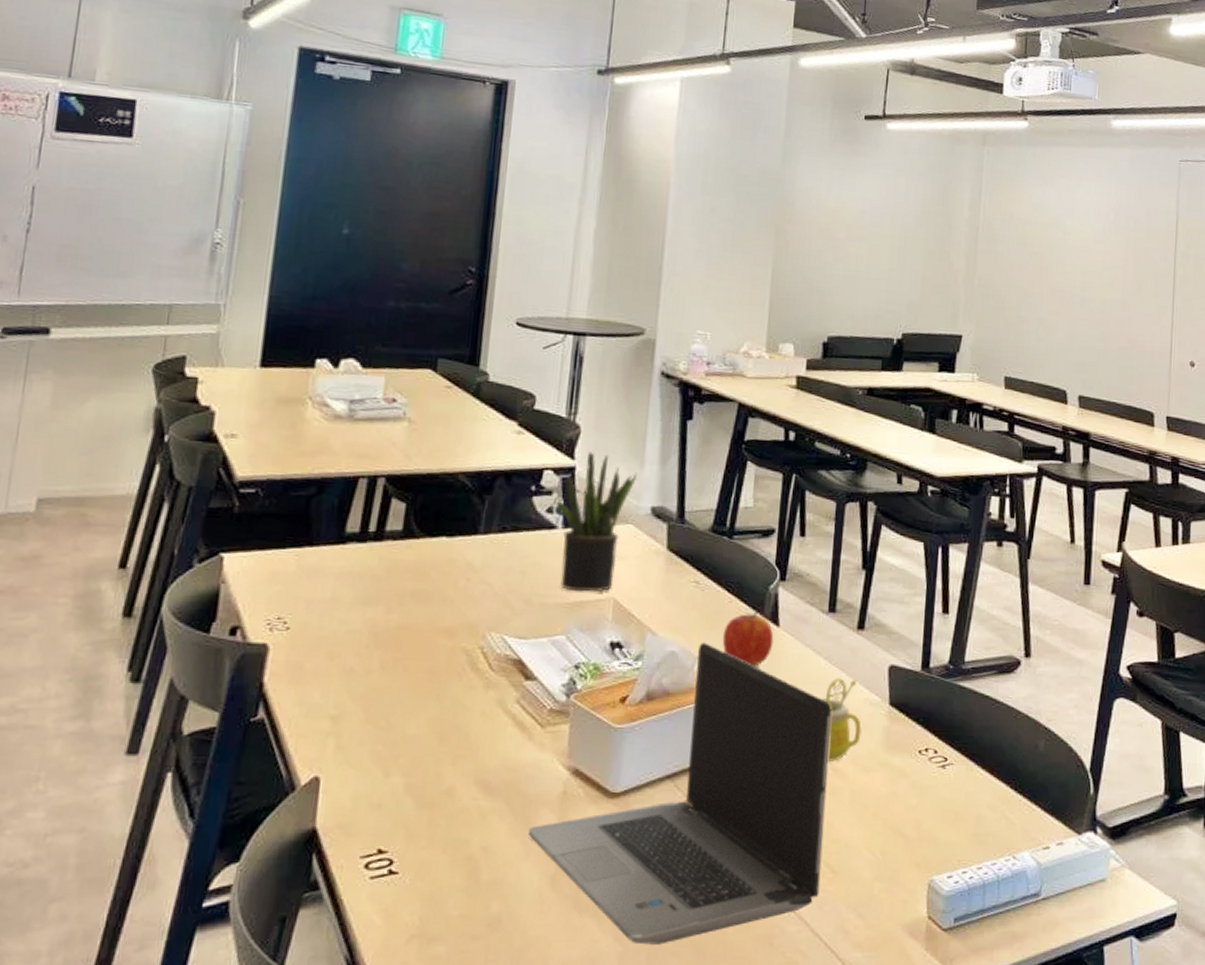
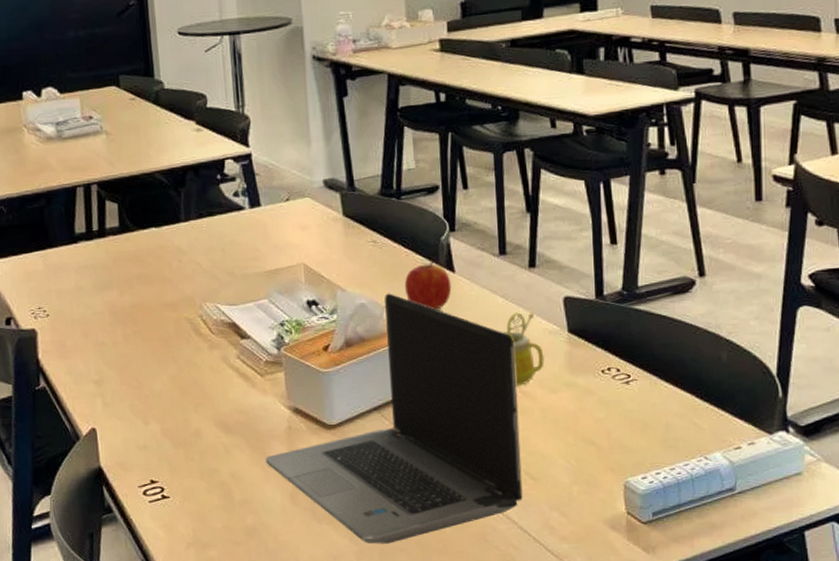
potted plant: present [557,451,638,593] -> none [241,138,307,262]

